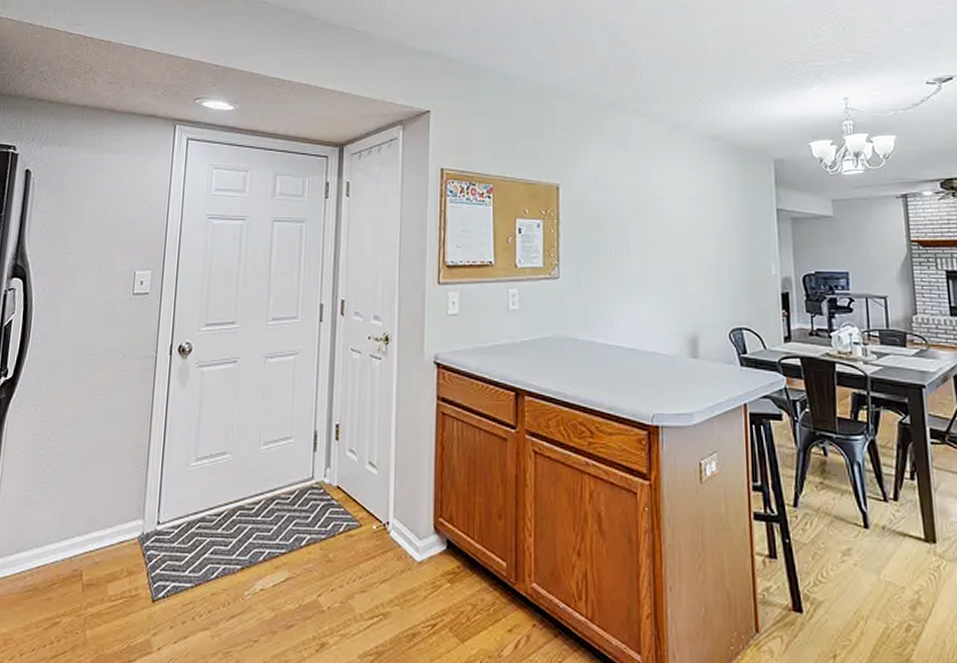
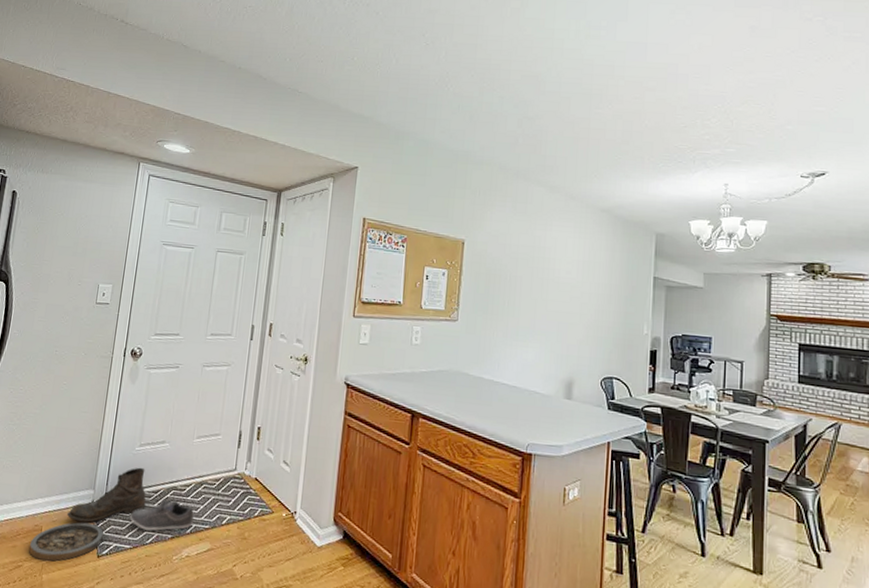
pet bowl: none [67,560,158,614] -> present [29,522,104,562]
boot: none [111,486,208,562] -> present [66,467,146,523]
shoe: none [189,520,266,563] -> present [130,497,194,531]

